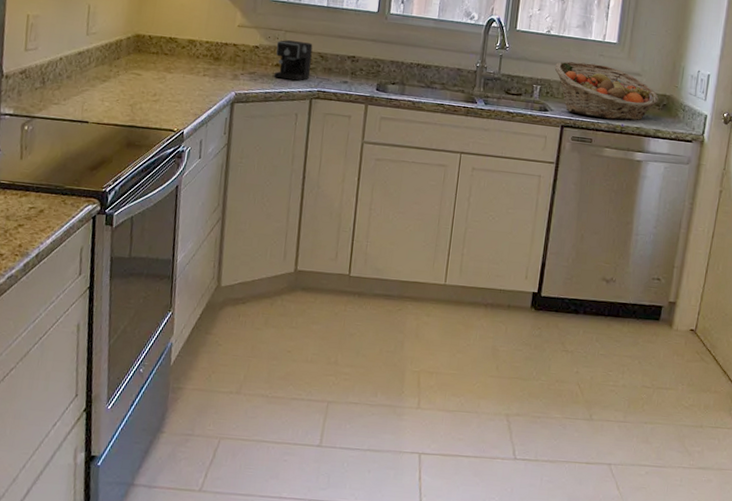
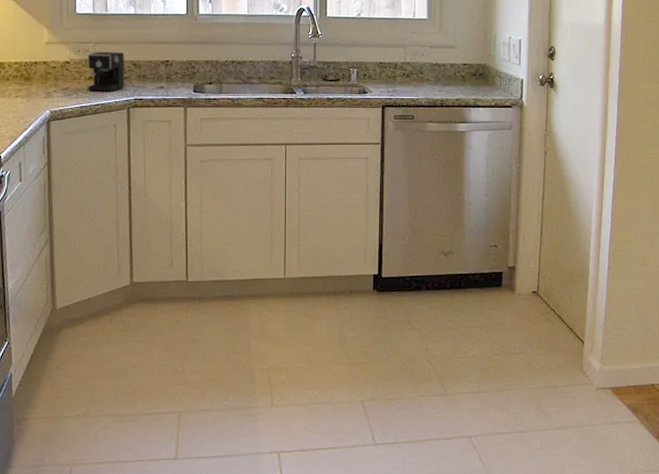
fruit basket: present [554,61,659,121] -> none [369,41,474,94]

